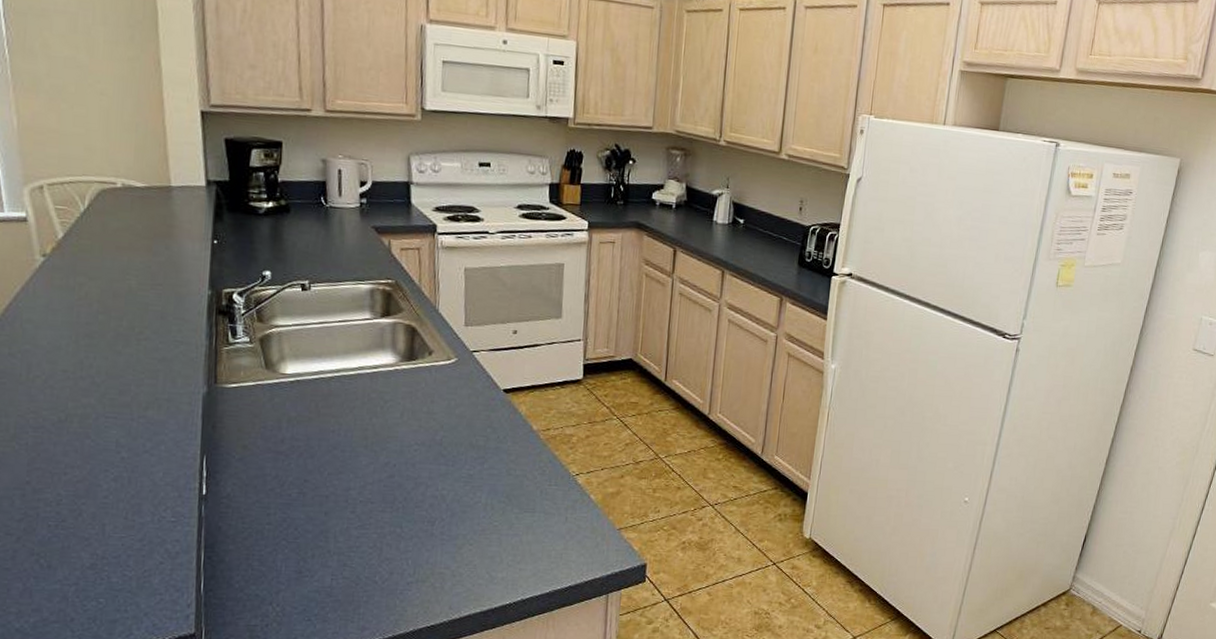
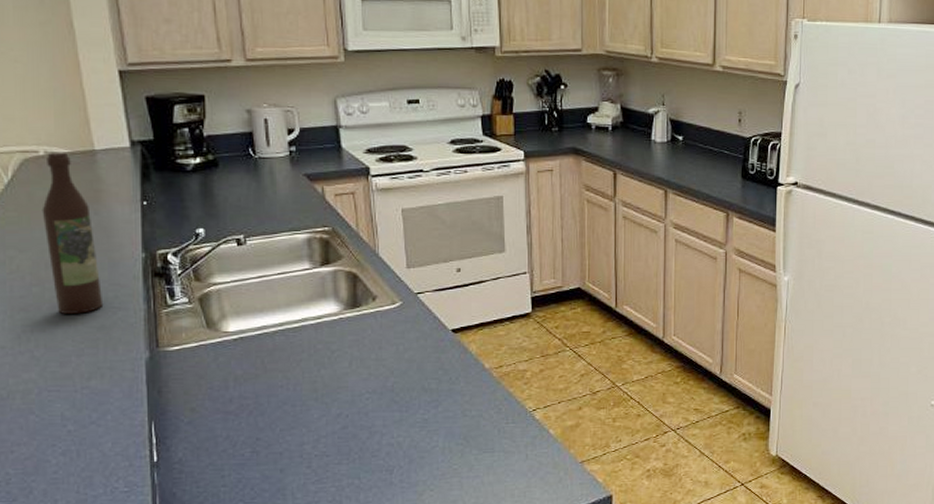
wine bottle: none [114,184,167,345] -> present [42,152,104,314]

